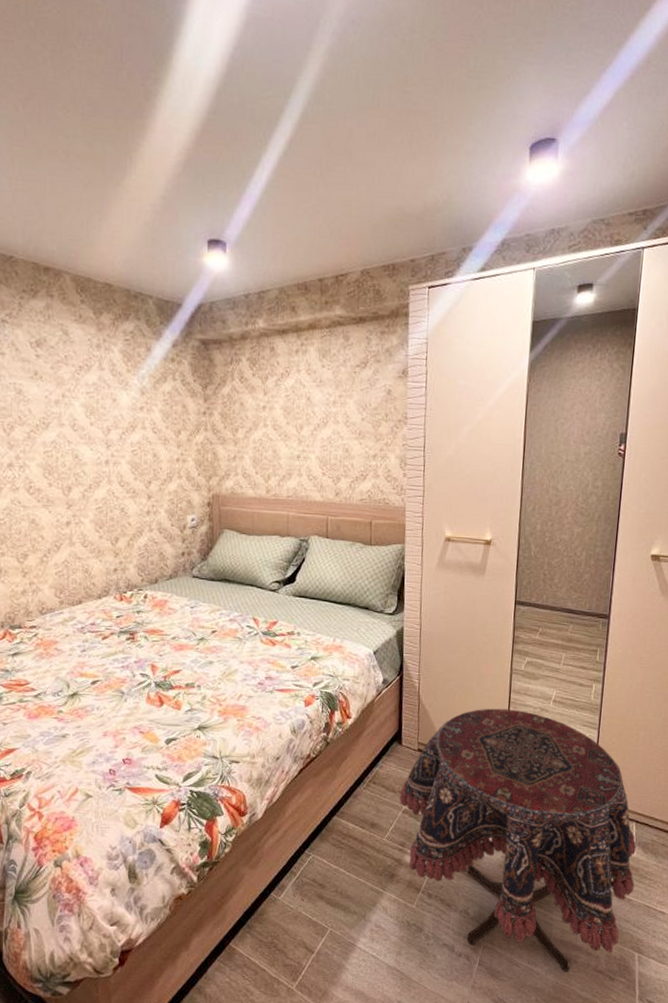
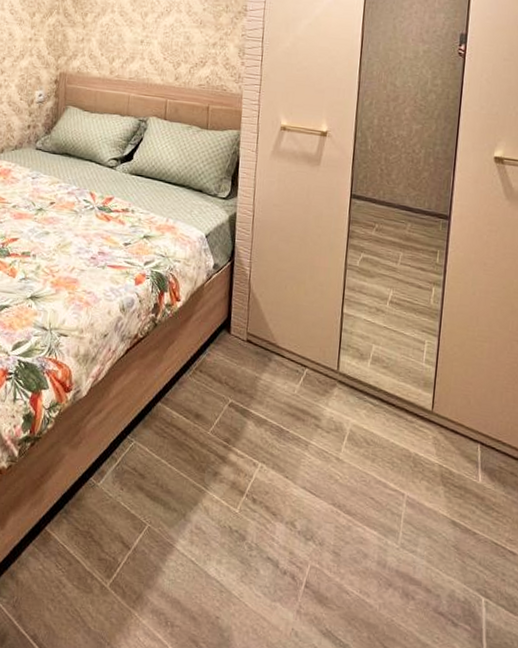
side table: present [400,708,636,971] -> none [226,303,482,608]

